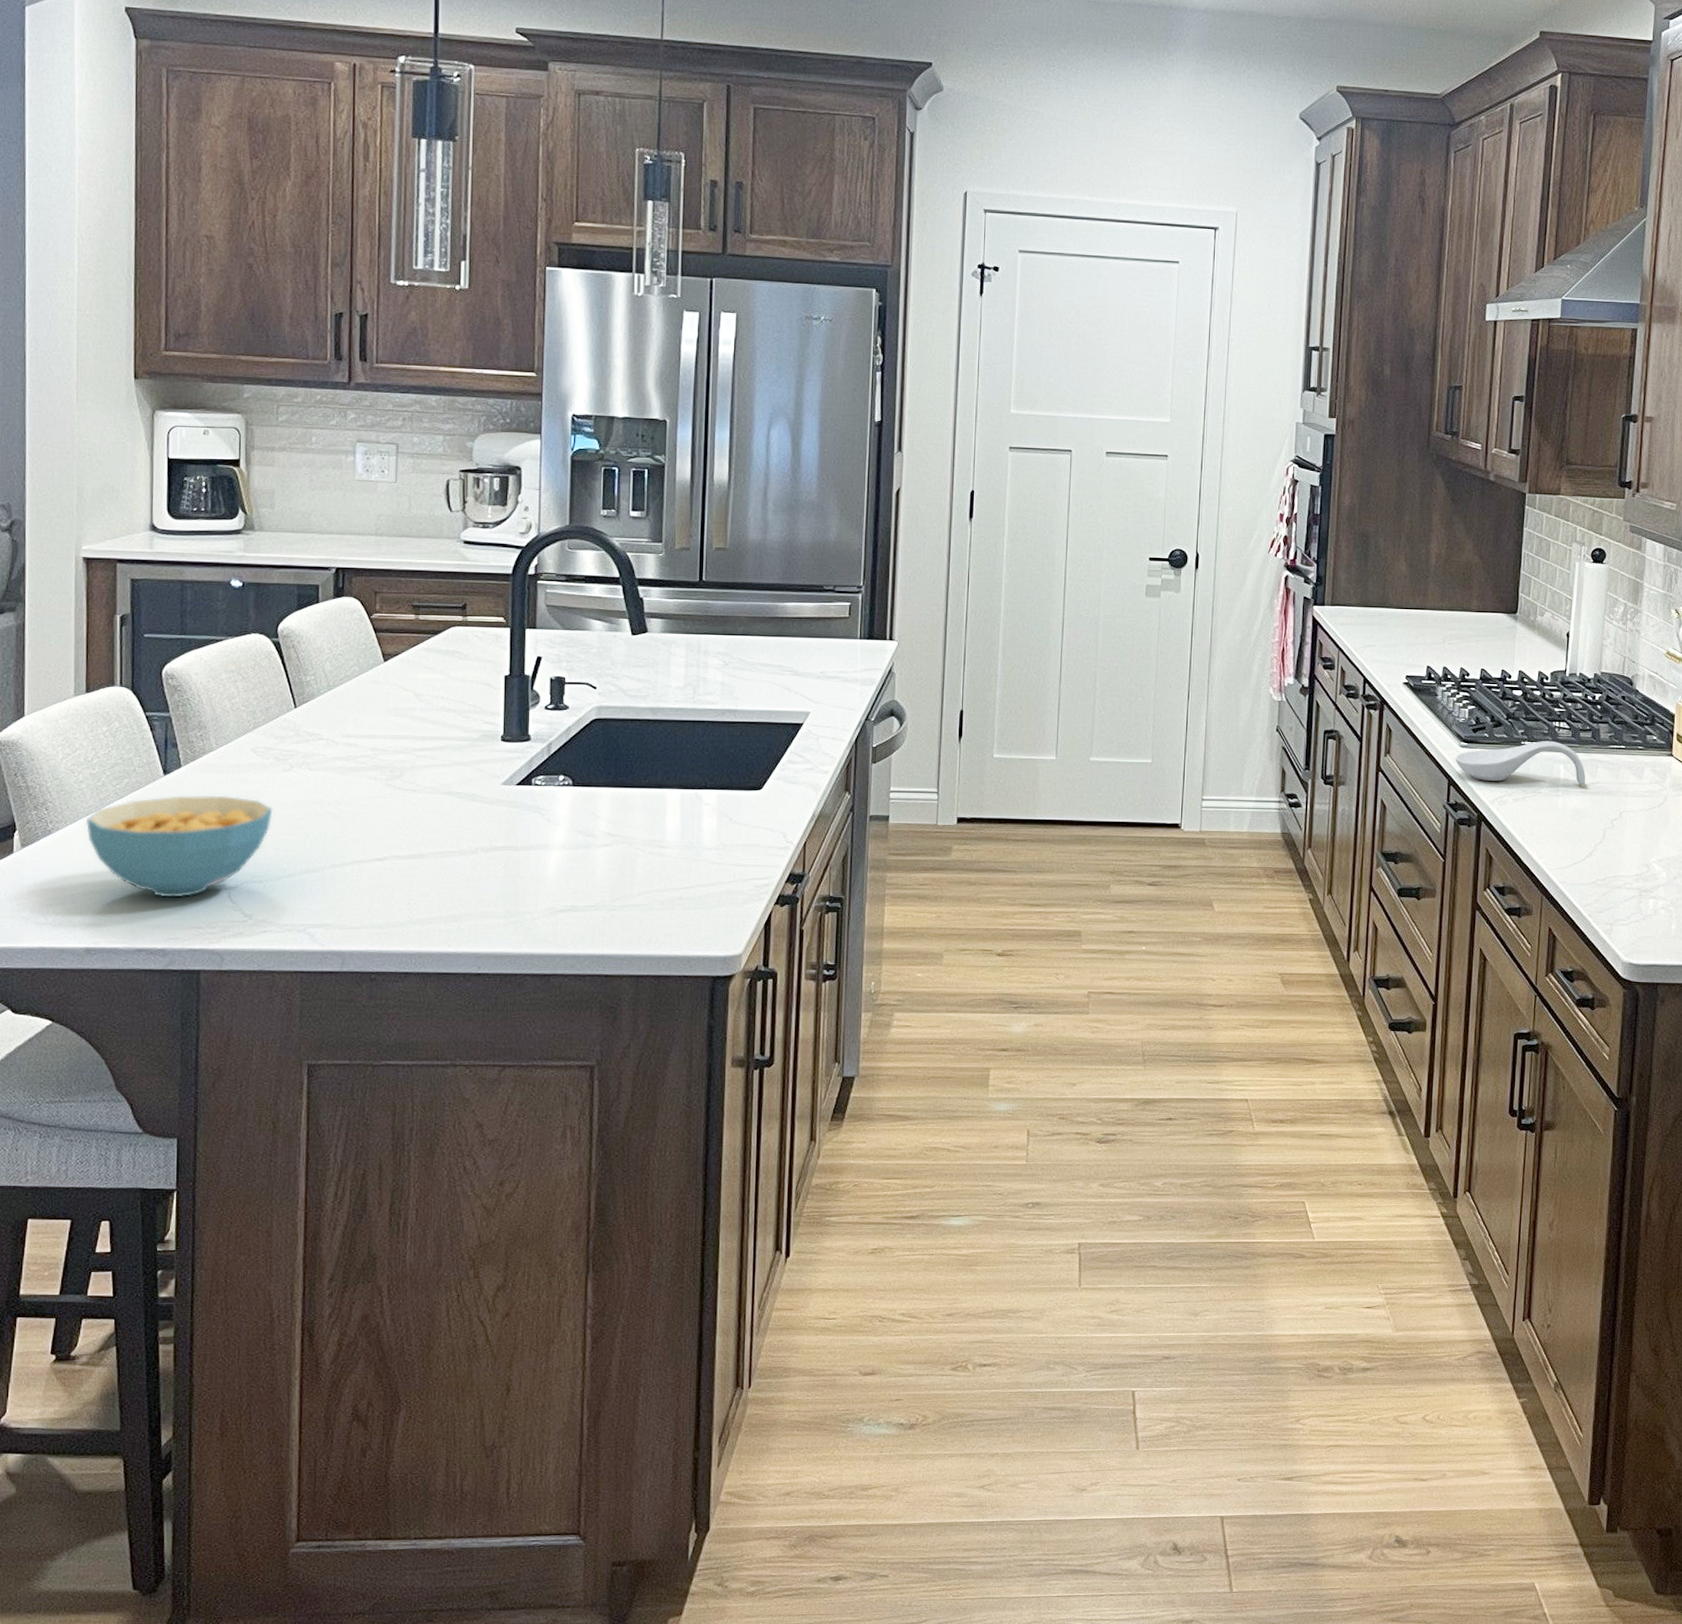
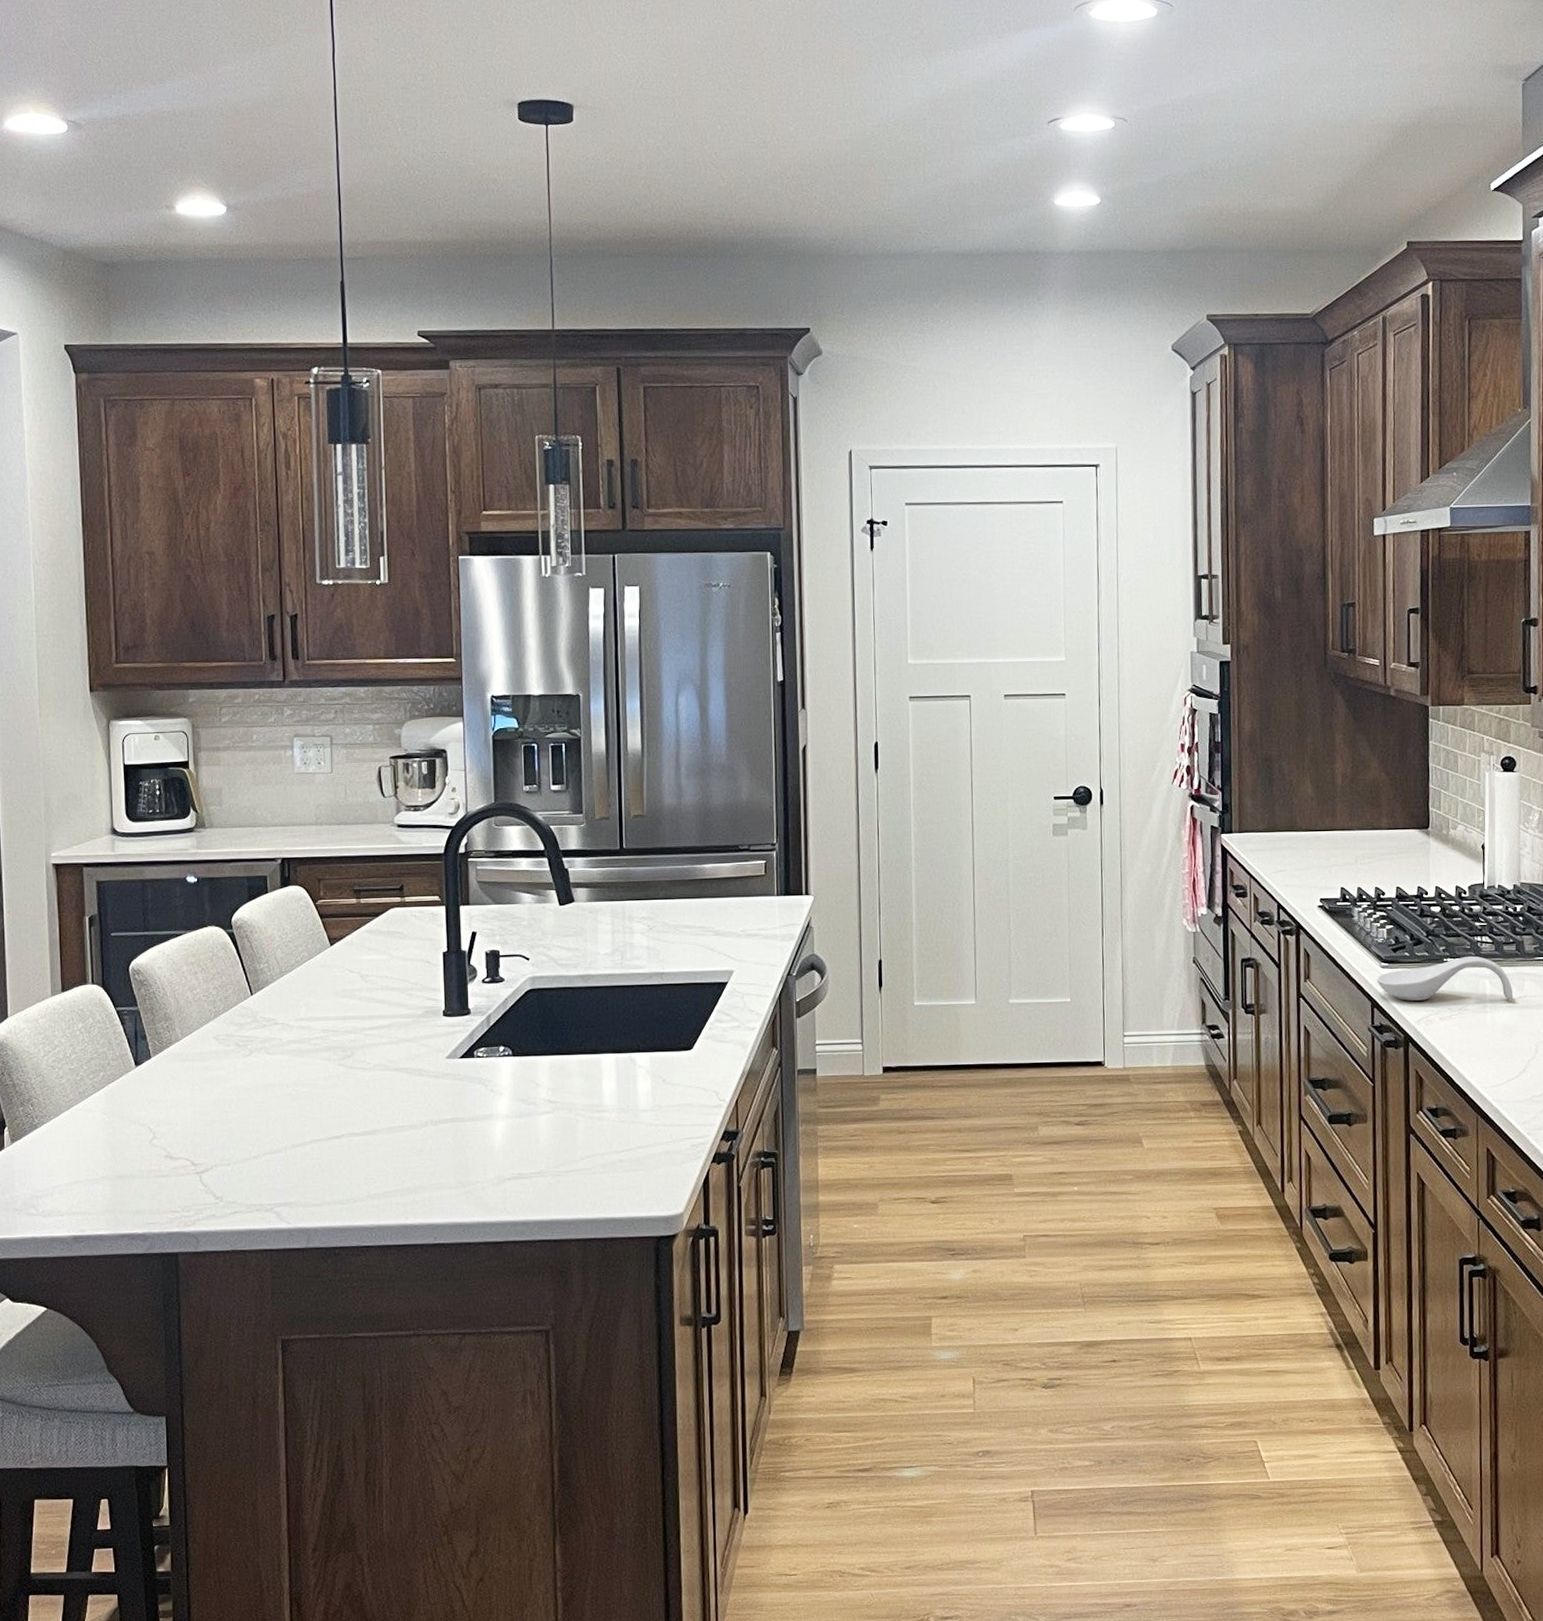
cereal bowl: present [85,795,273,898] -> none [67,1083,237,1184]

